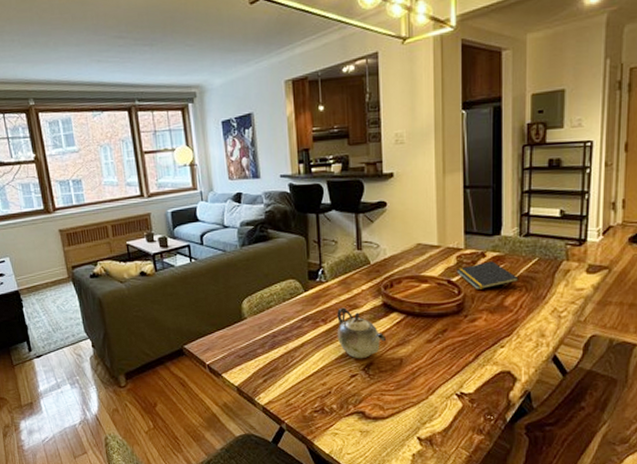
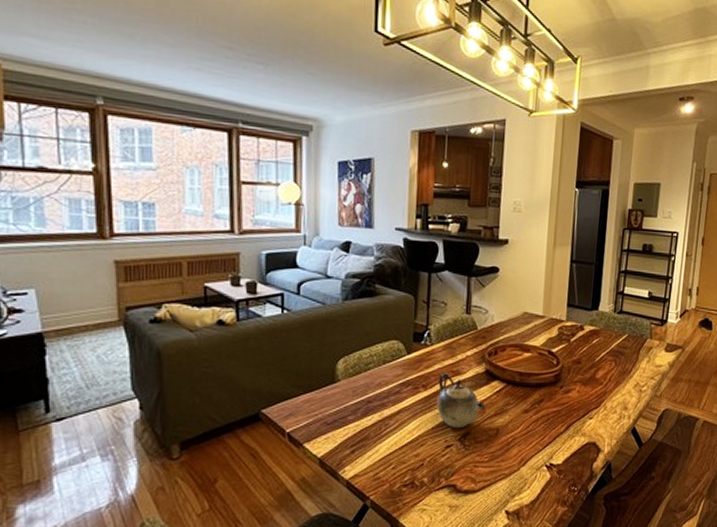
notepad: present [456,261,519,289] -> none [557,334,610,361]

